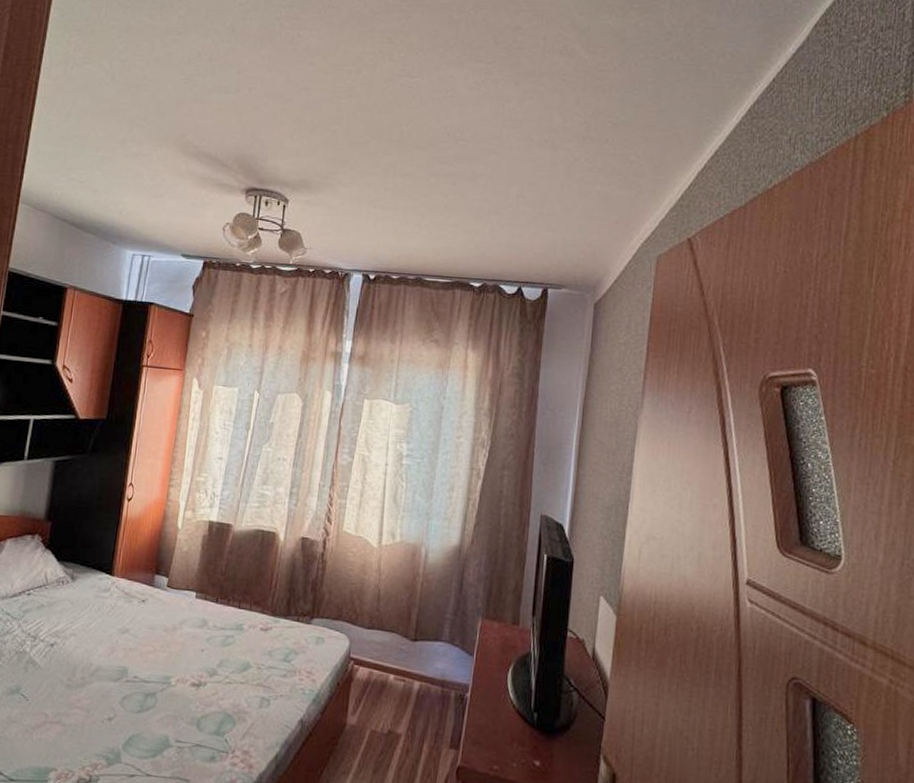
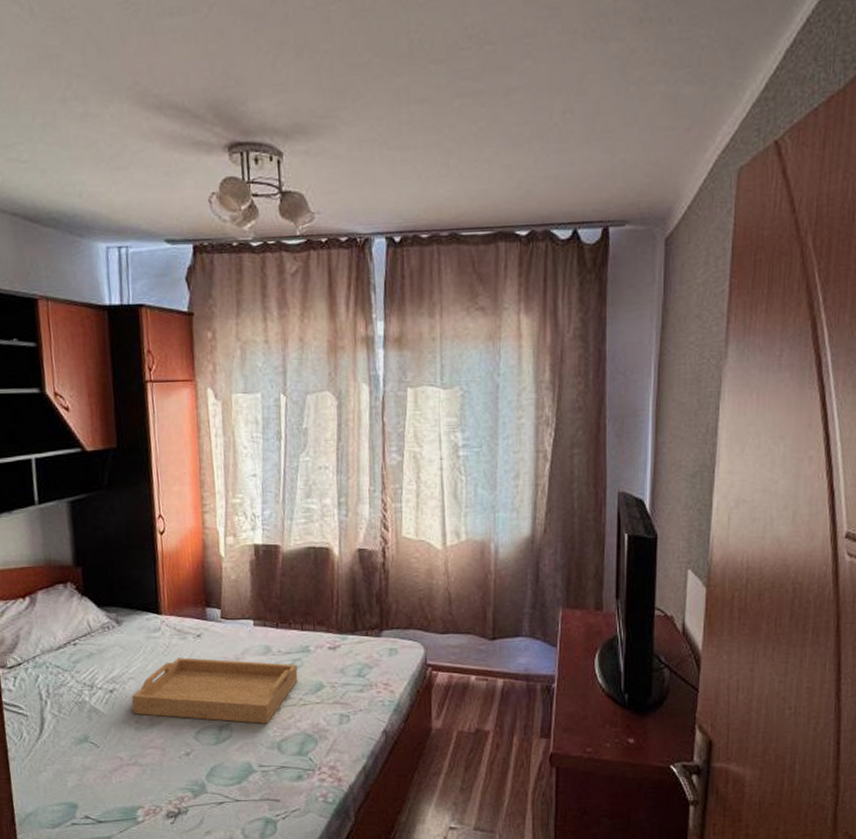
serving tray: none [67,620,229,697] -> present [132,657,298,724]

